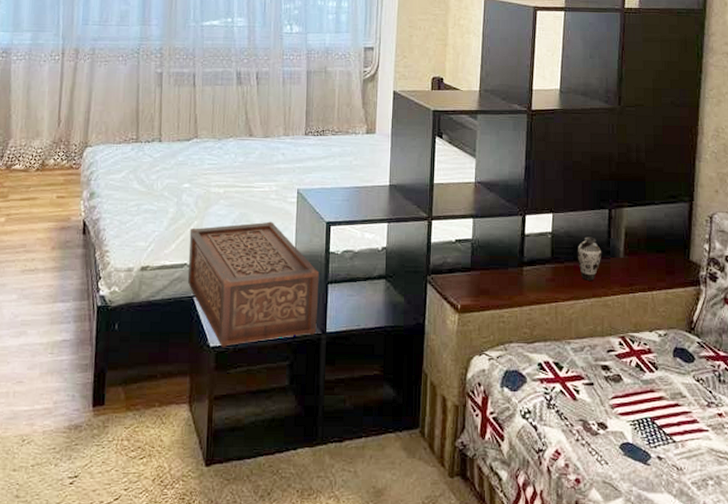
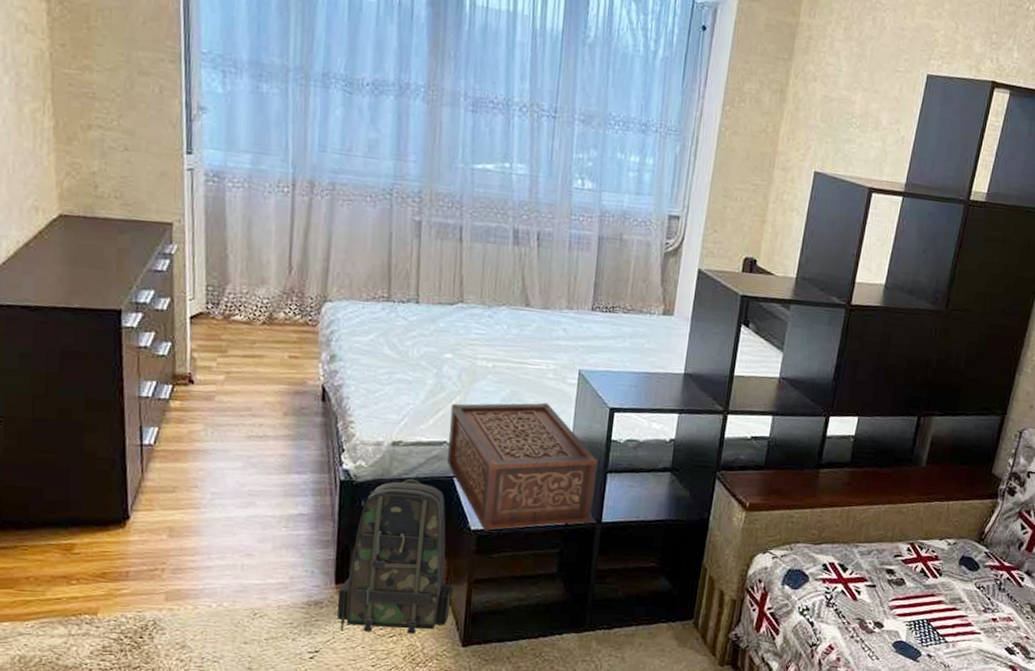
backpack: none [94,301,196,455] -> present [337,479,453,634]
decorative vase: present [577,237,602,281] -> none [878,443,904,487]

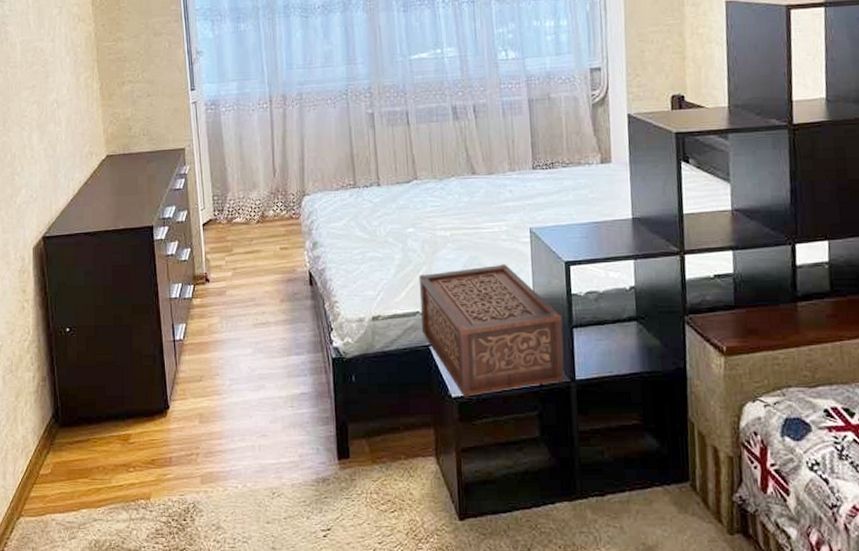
backpack: present [337,479,453,634] -> none [341,351,444,509]

